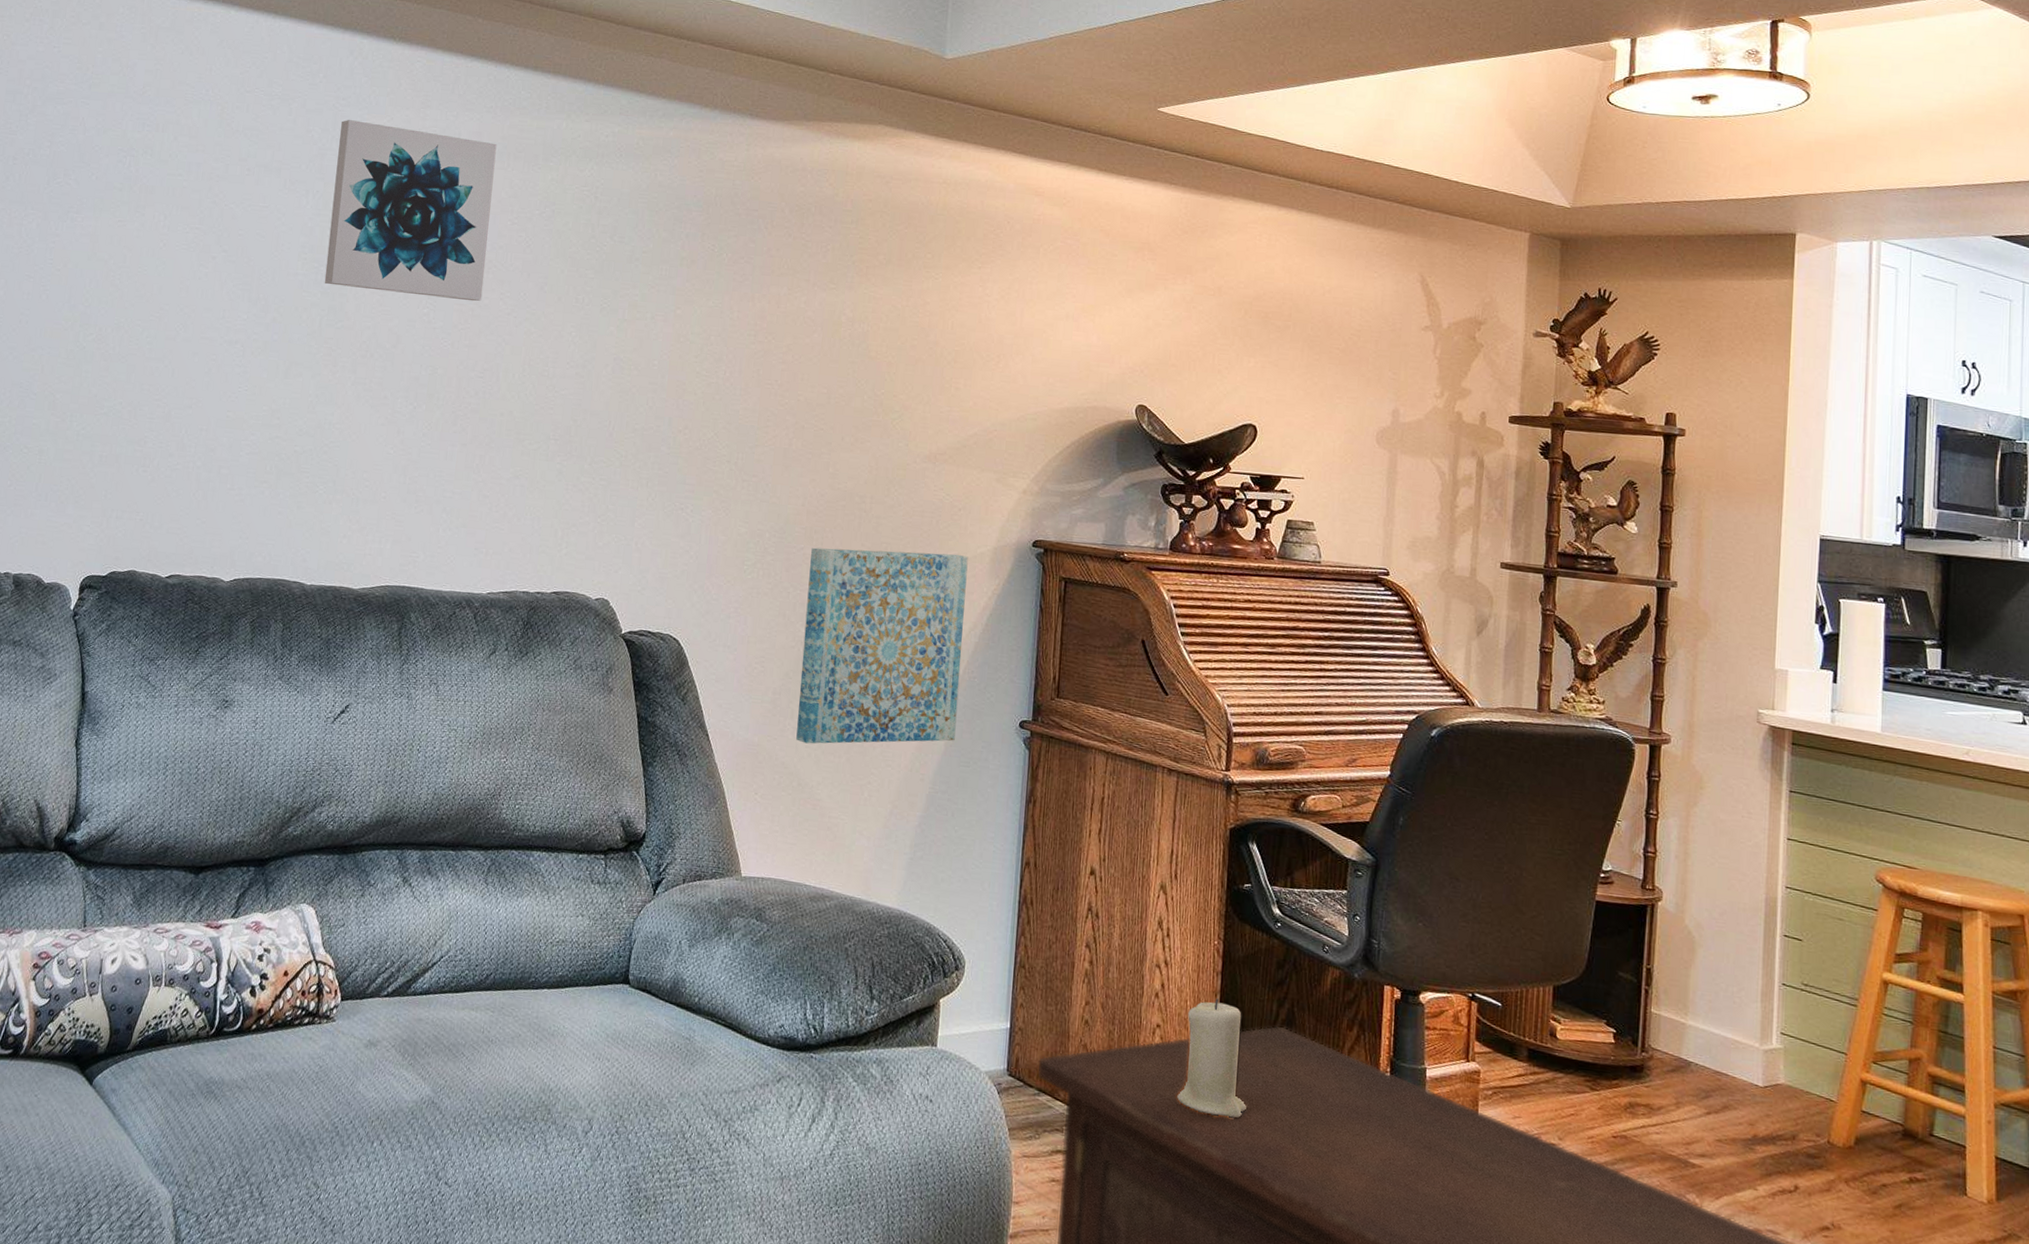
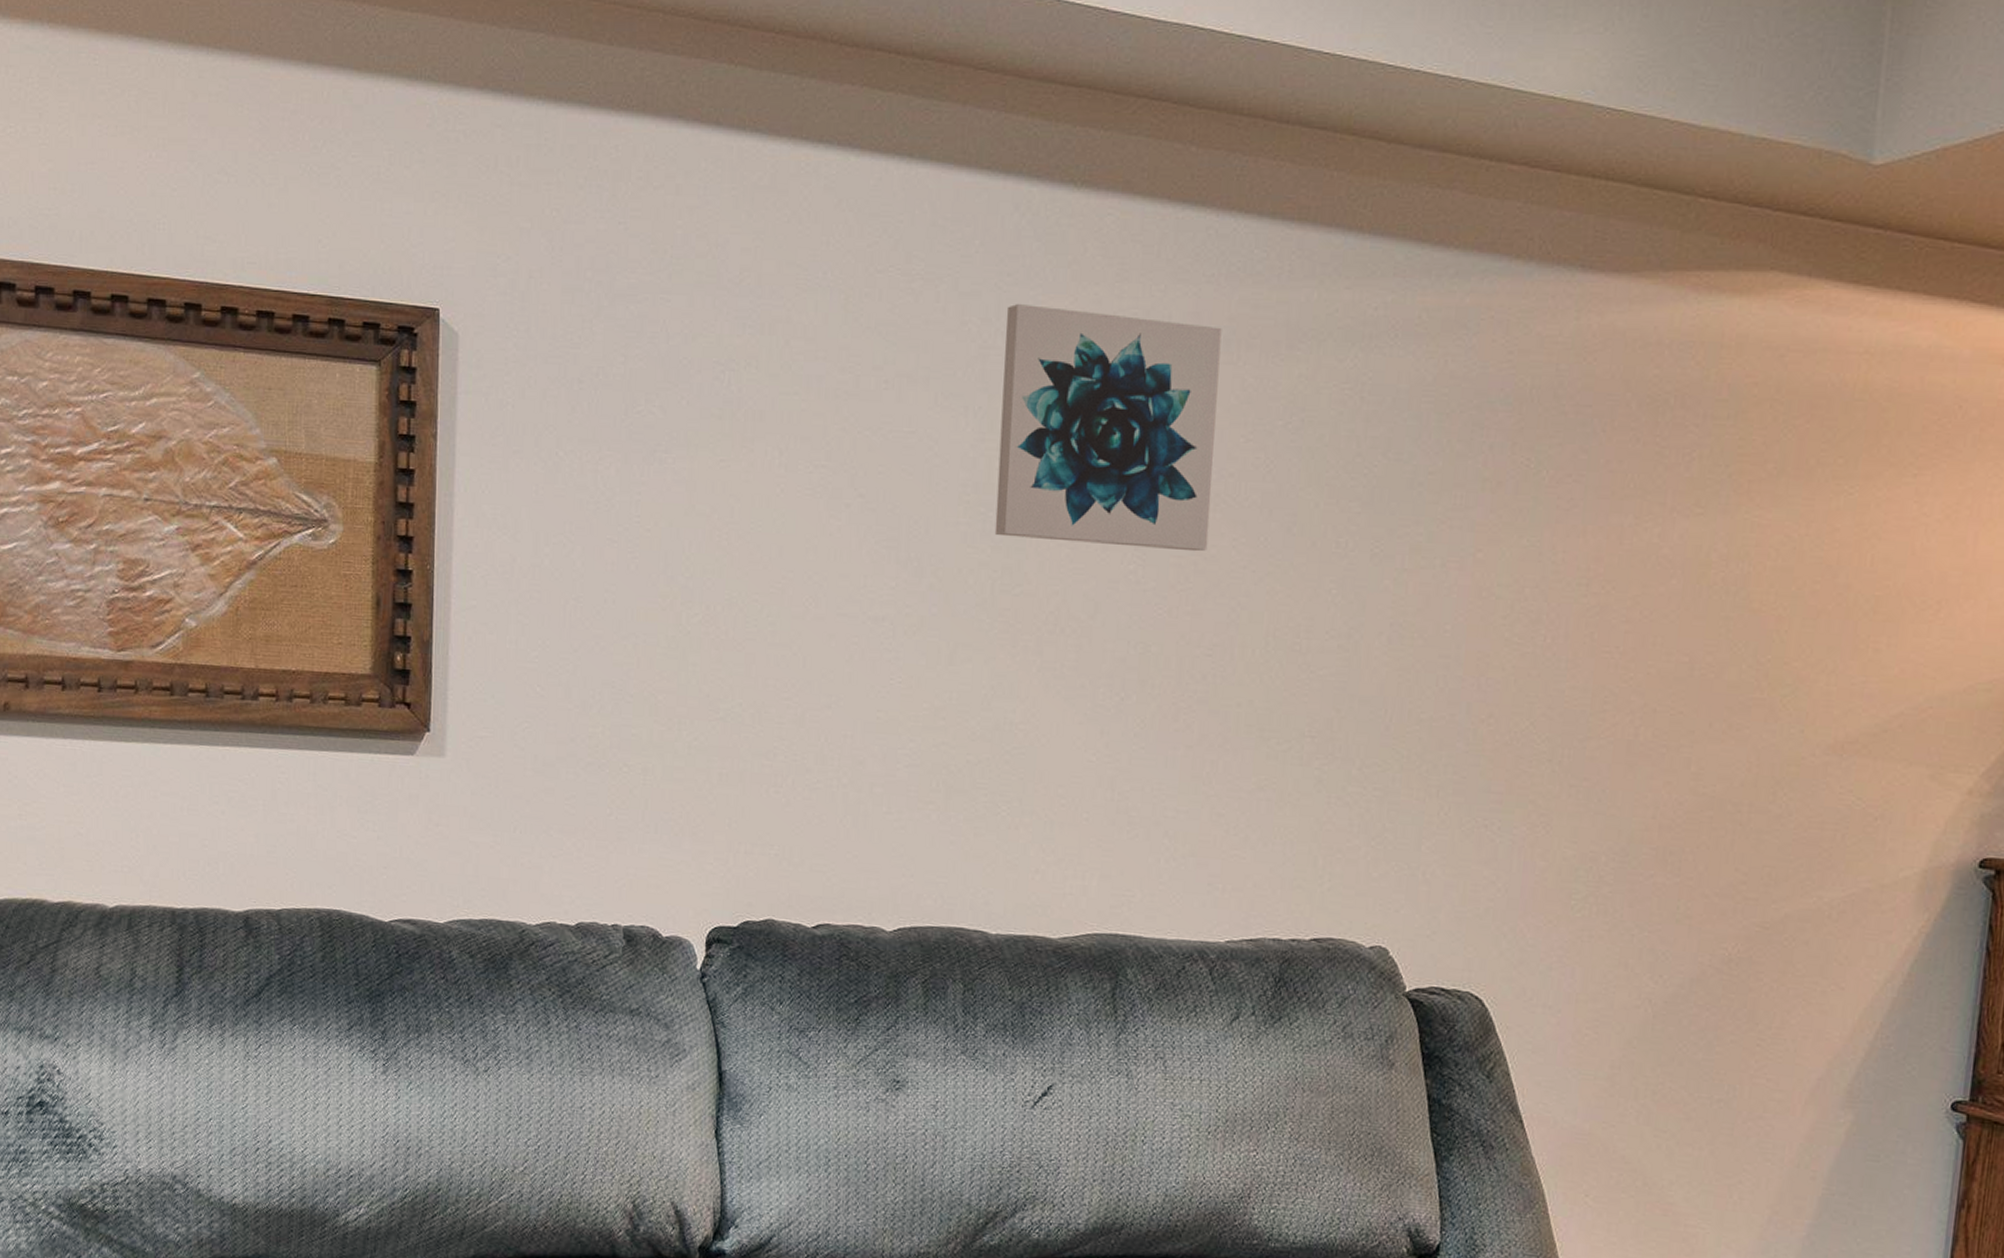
wall art: present [796,547,968,744] -> none [1641,874,1886,1133]

